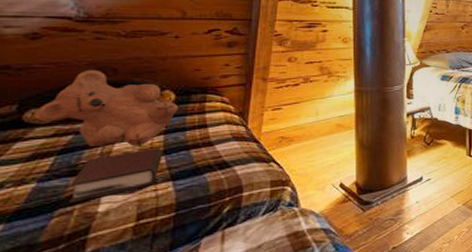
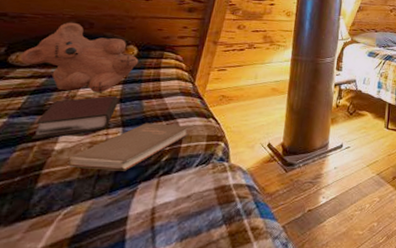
book: none [116,173,249,229] -> present [67,123,190,171]

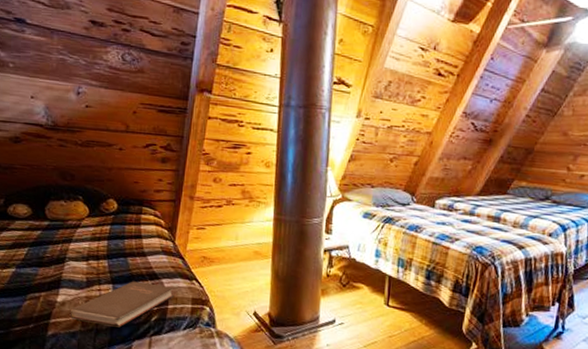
teddy bear: present [20,22,139,93] -> none [17,173,120,248]
bible: present [31,95,119,140] -> none [37,251,106,291]

